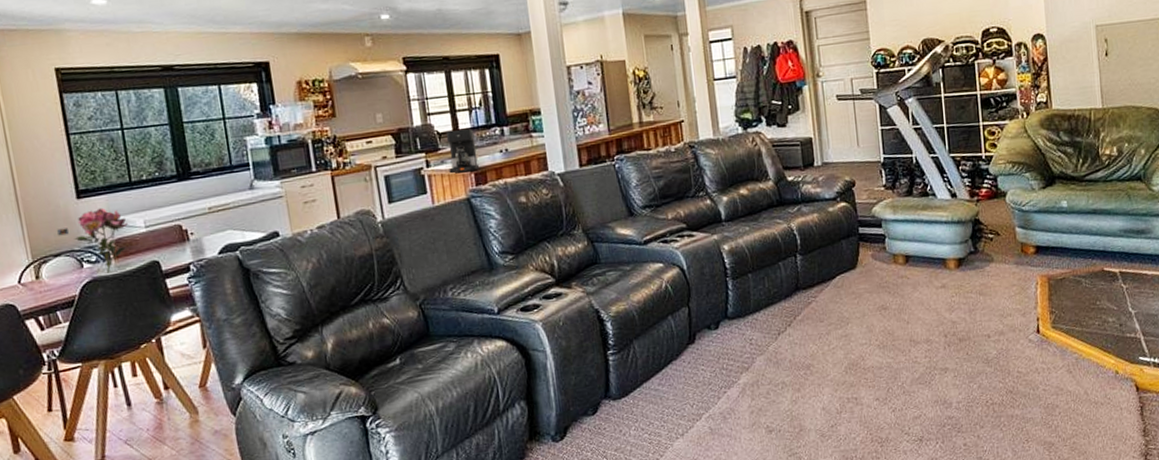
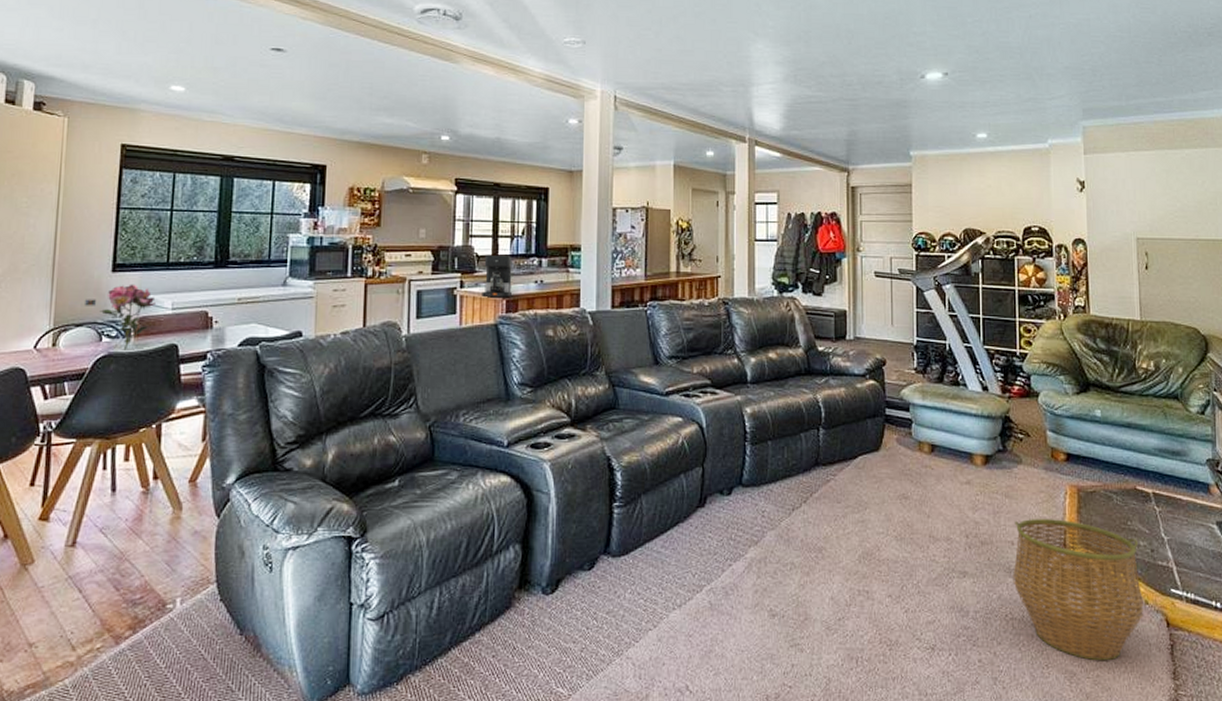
basket: none [989,308,1115,430] -> present [1013,519,1144,661]

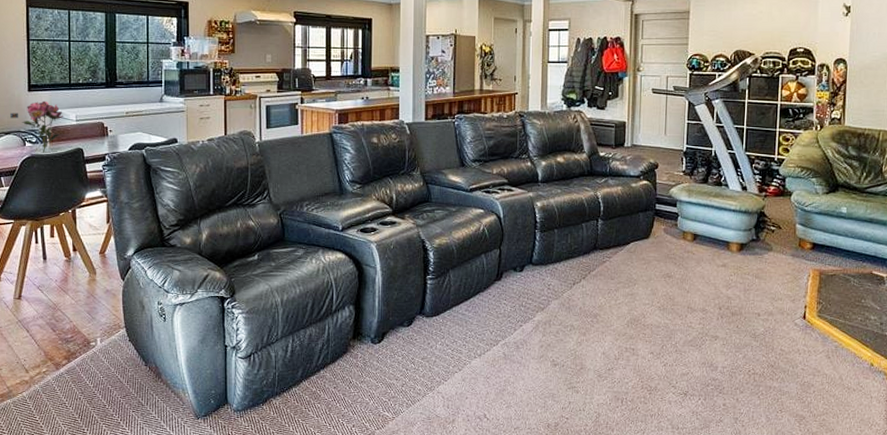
coffee maker: present [482,256,512,298] -> none [318,77,343,112]
basket: present [1013,519,1144,661] -> none [757,296,870,409]

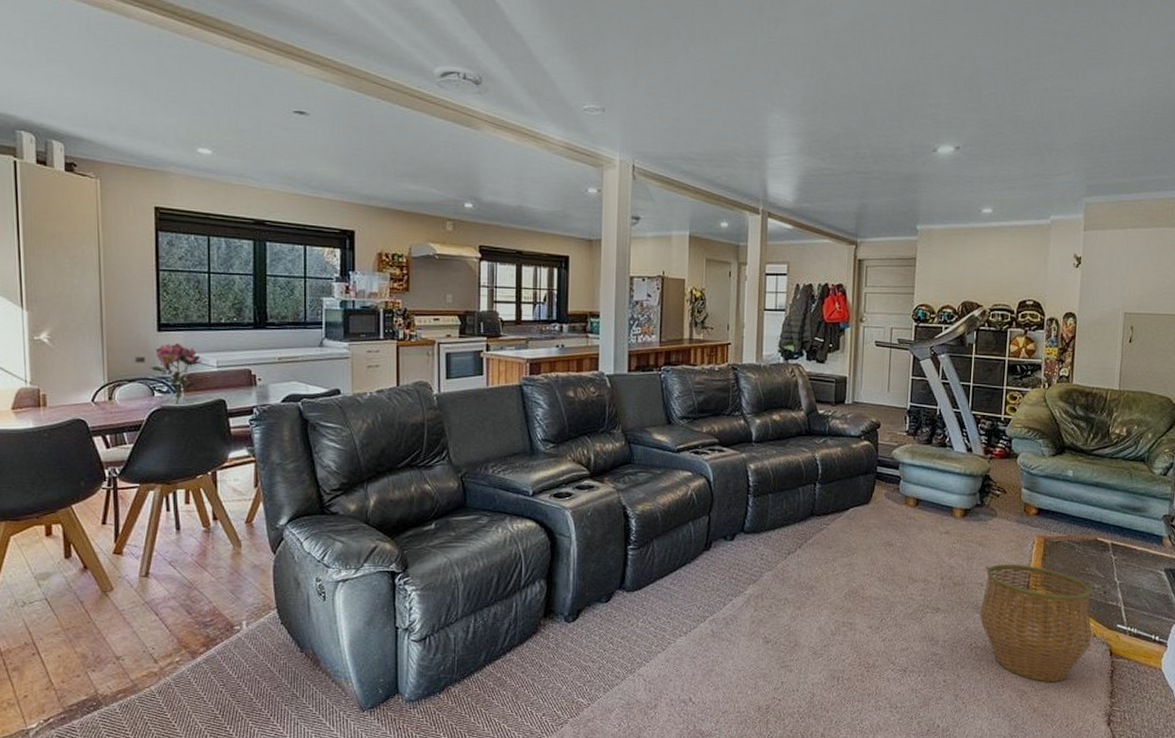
basket: none [757,296,870,409] -> present [979,564,1094,683]

